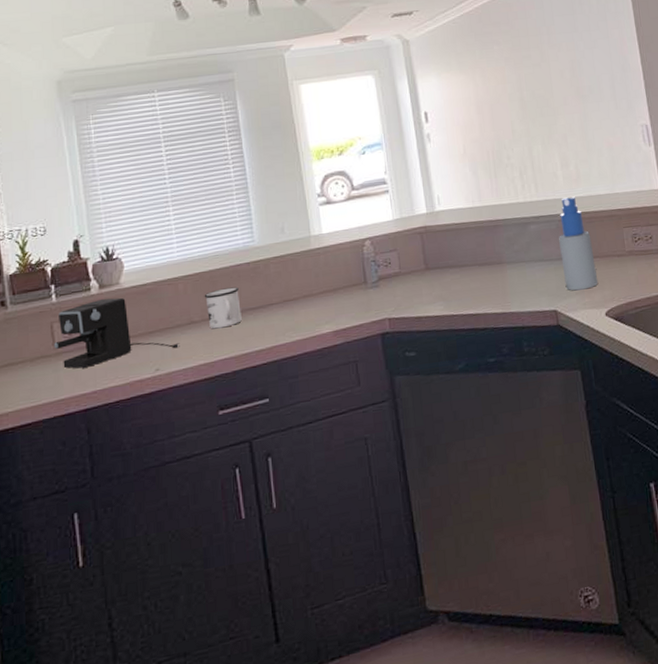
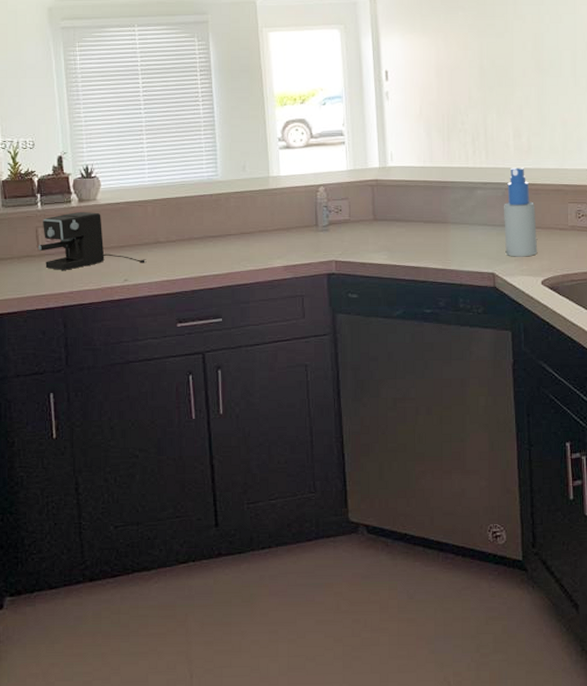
mug: present [204,286,242,329] -> none [170,215,202,251]

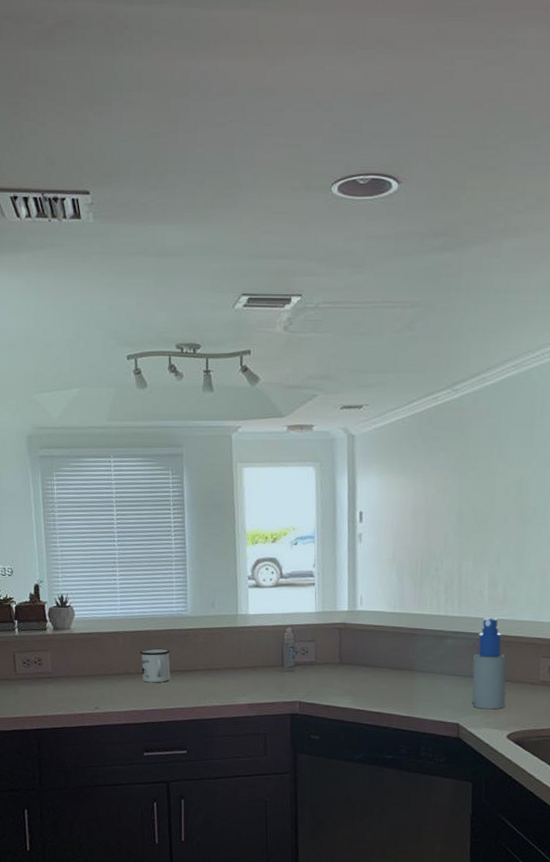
coffee maker: present [38,211,147,270] -> none [15,639,117,695]
mug: none [170,215,202,251] -> present [140,648,170,683]

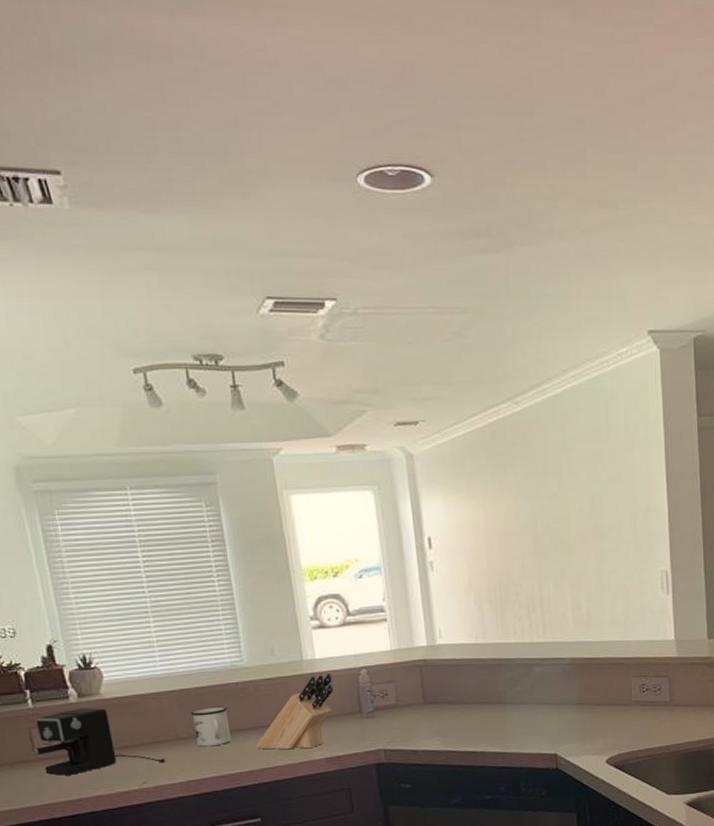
coffee maker: none [15,639,117,695] -> present [34,707,167,776]
knife block: none [190,628,262,694] -> present [256,673,334,750]
spray bottle: present [472,618,507,710] -> none [563,641,600,736]

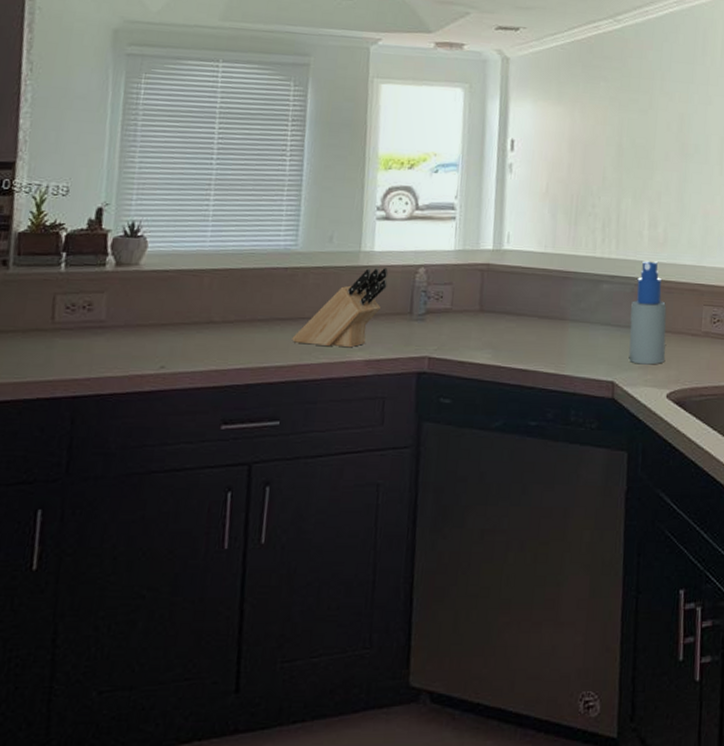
coffee maker: present [34,707,167,776] -> none [52,277,193,350]
mug: present [190,706,231,747] -> none [229,291,270,335]
spray bottle: none [563,641,600,736] -> present [628,260,667,365]

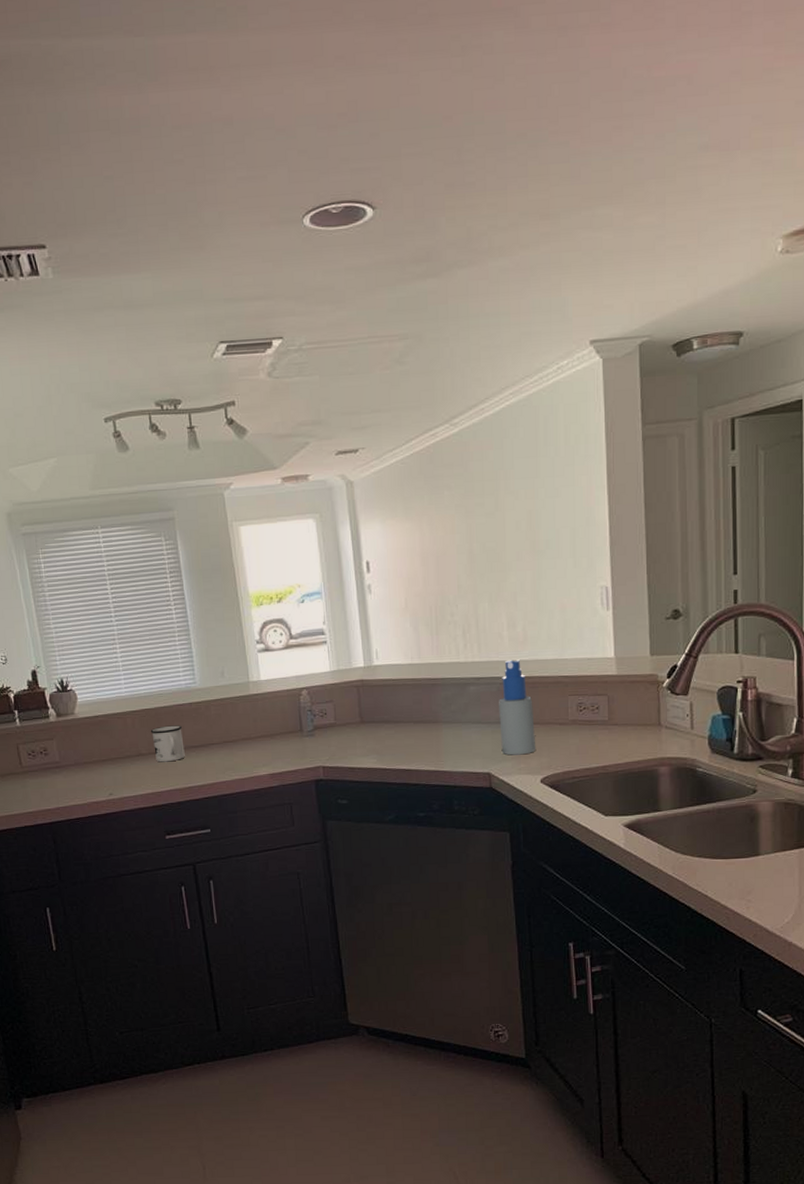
mug: none [229,291,270,335] -> present [150,725,185,762]
knife block: present [292,268,389,348] -> none [207,694,277,766]

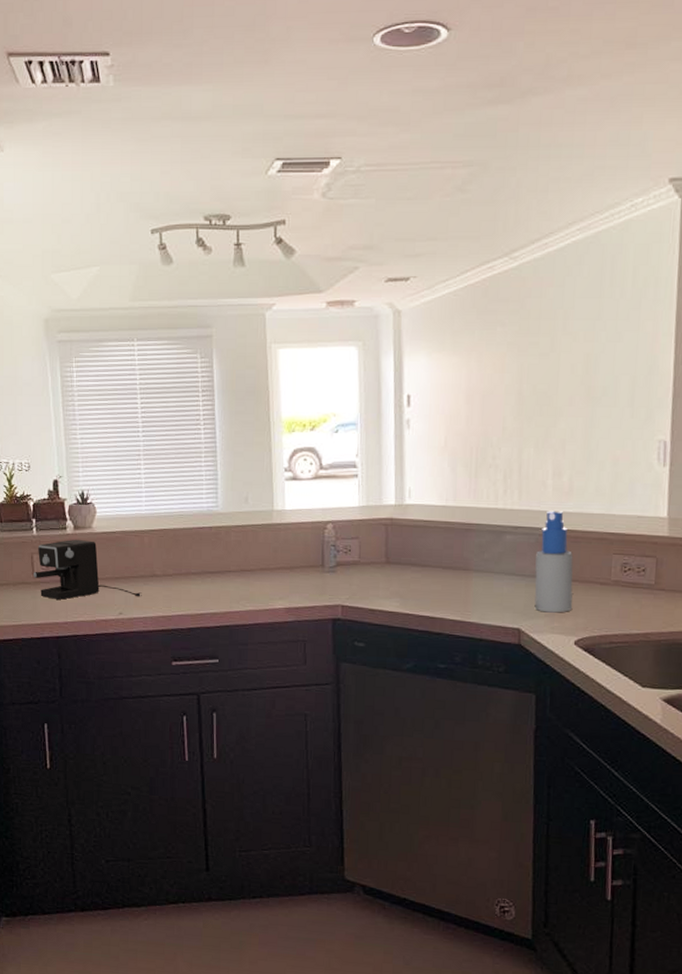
coffee maker: none [21,726,130,787] -> present [33,539,142,600]
mug: present [150,725,185,762] -> none [167,548,200,586]

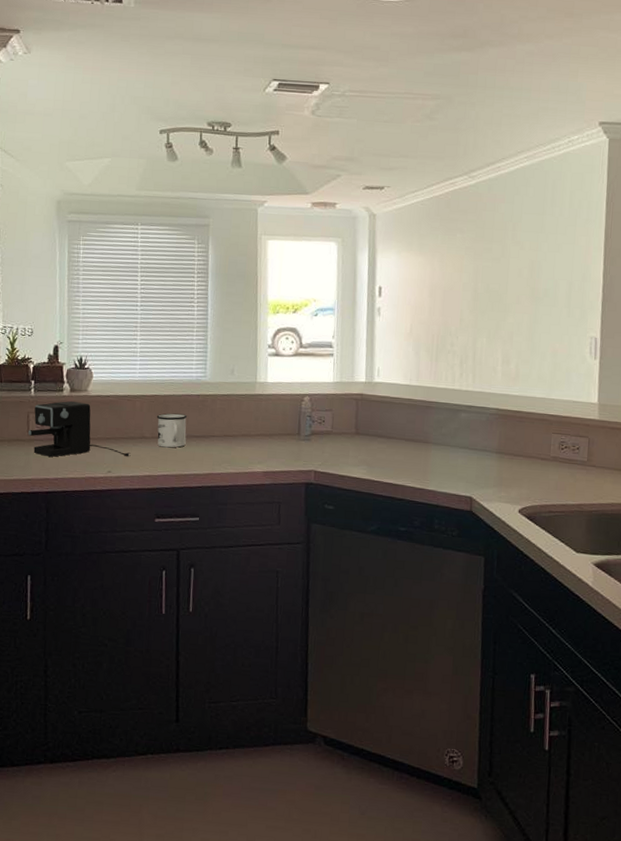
mug: none [167,548,200,586] -> present [156,413,187,448]
spray bottle: present [534,510,574,613] -> none [484,393,519,484]

